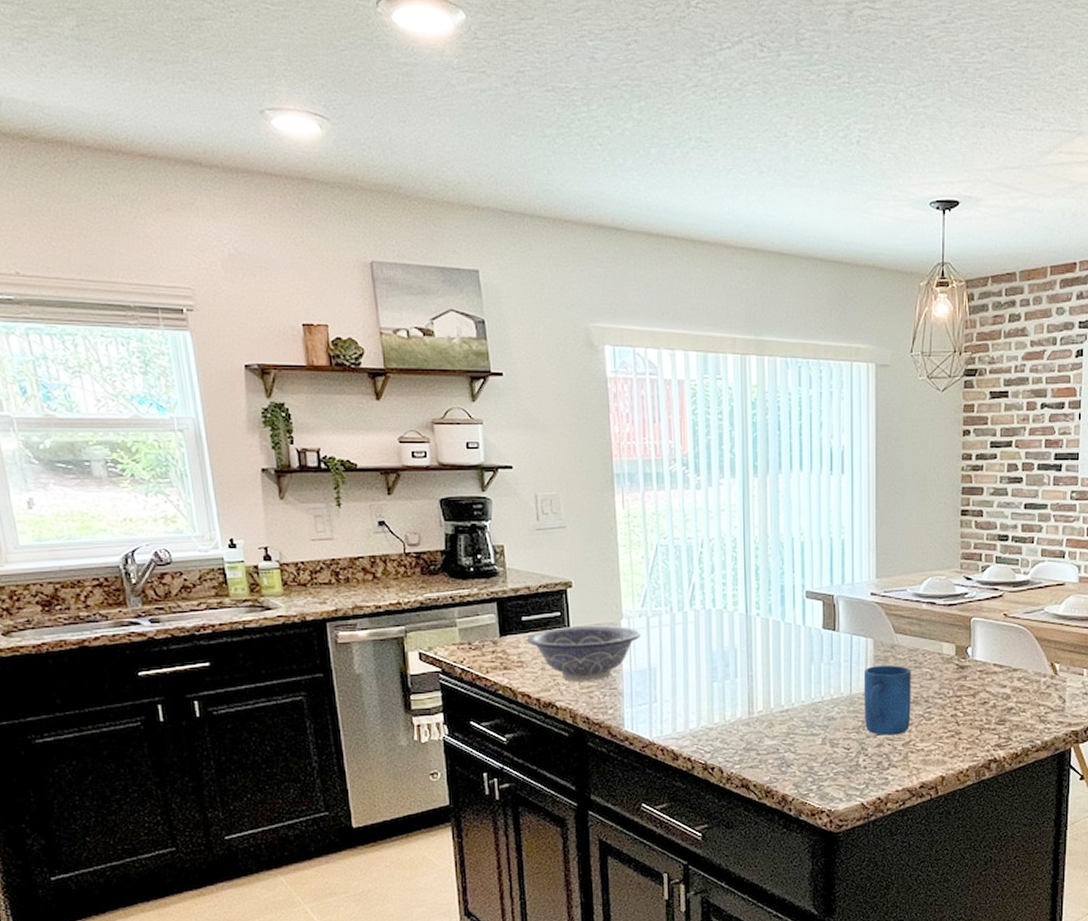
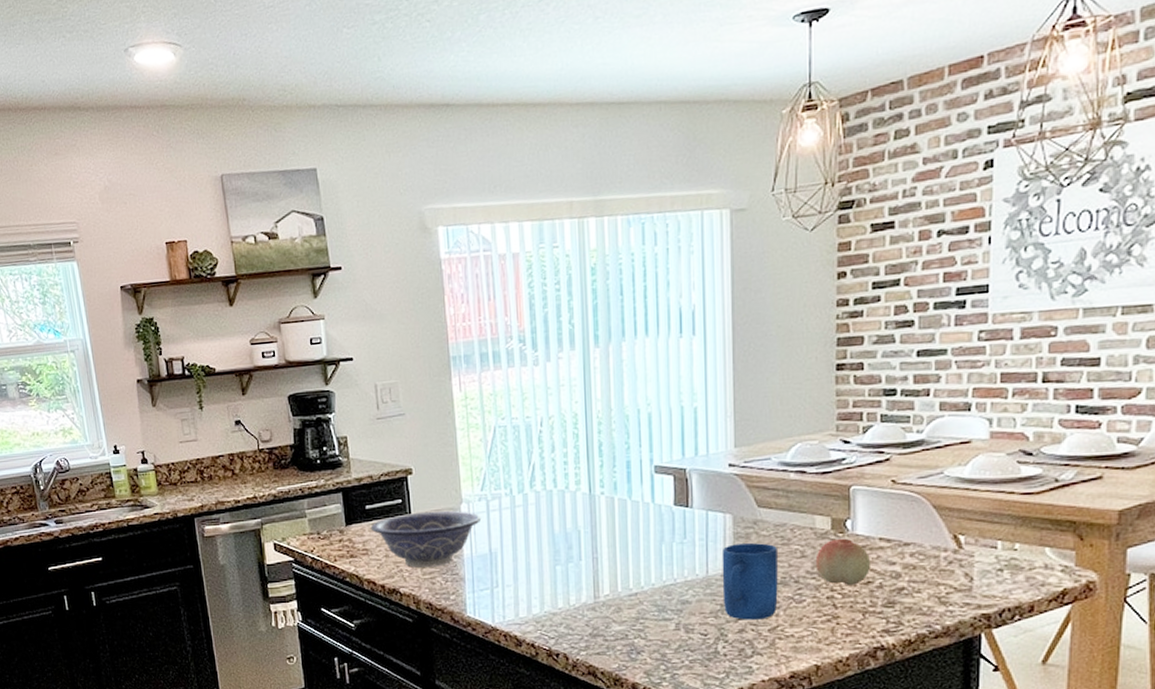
fruit: none [942,663,986,705] -> present [815,538,870,585]

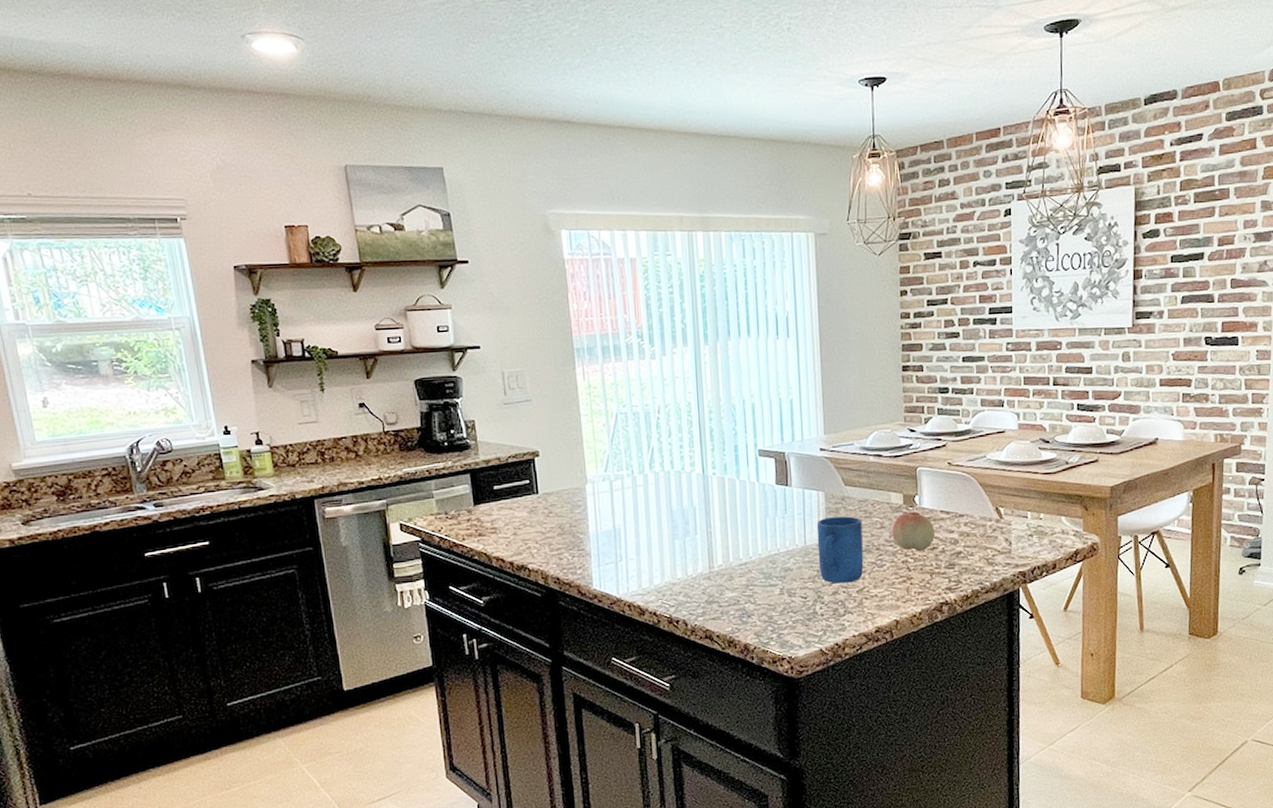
decorative bowl: present [370,510,482,568] -> none [498,490,606,545]

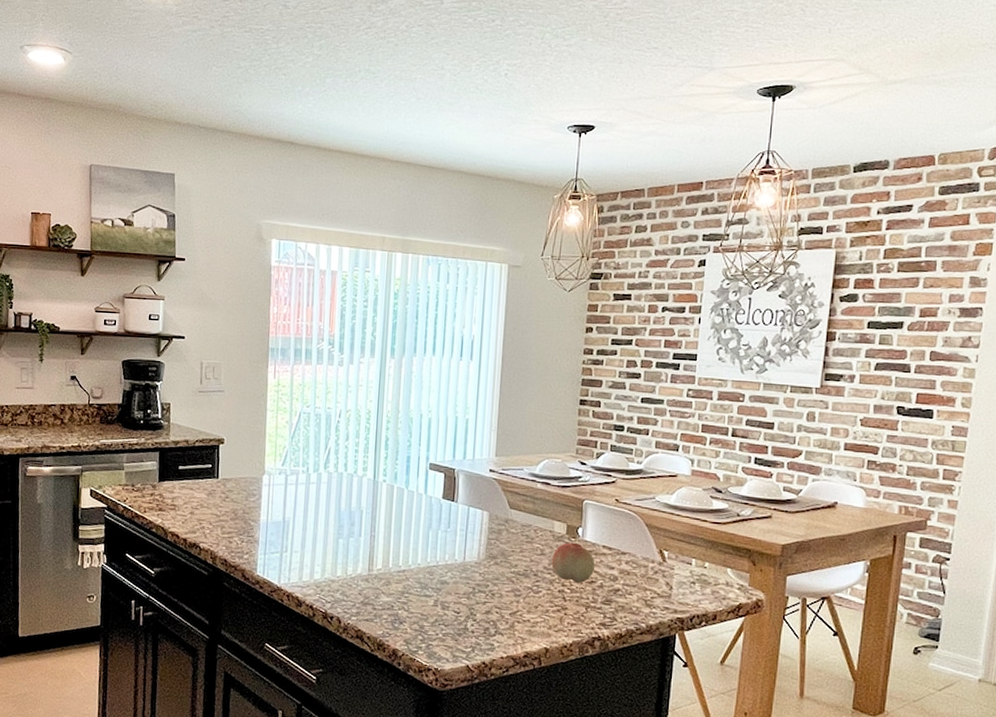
mug: present [816,516,864,584] -> none [475,537,522,604]

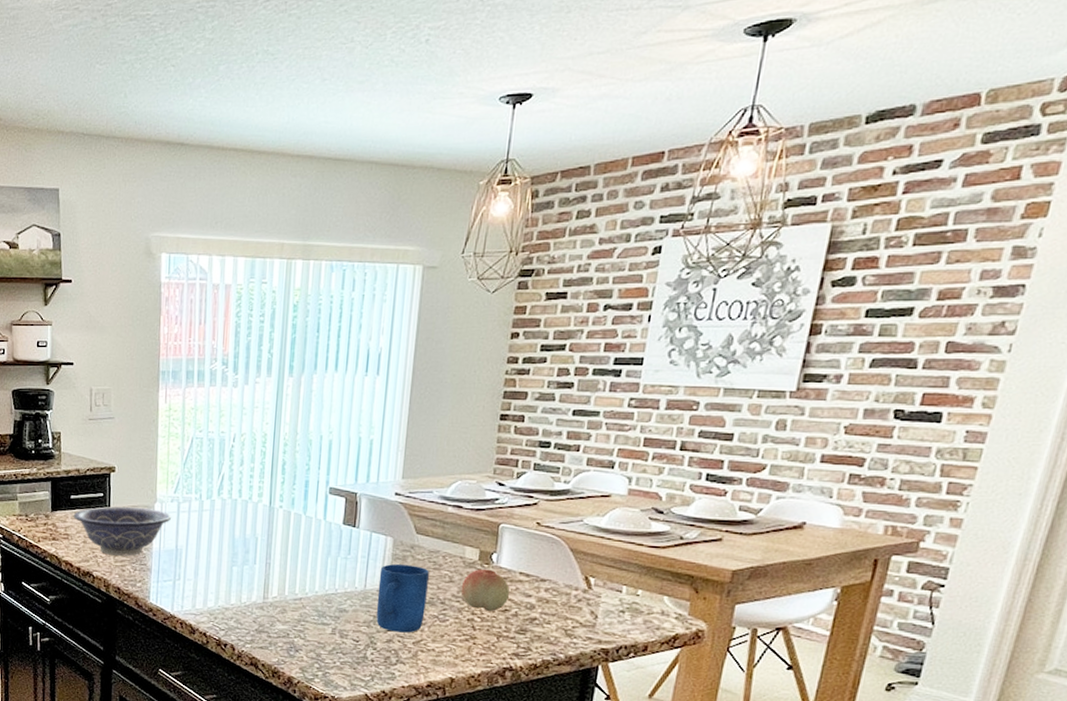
decorative bowl: none [180,478,280,528] -> present [73,506,172,556]
mug: none [475,537,522,604] -> present [376,564,429,633]

